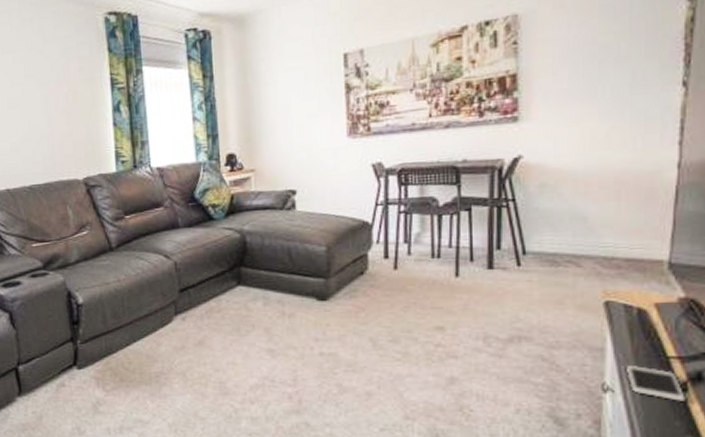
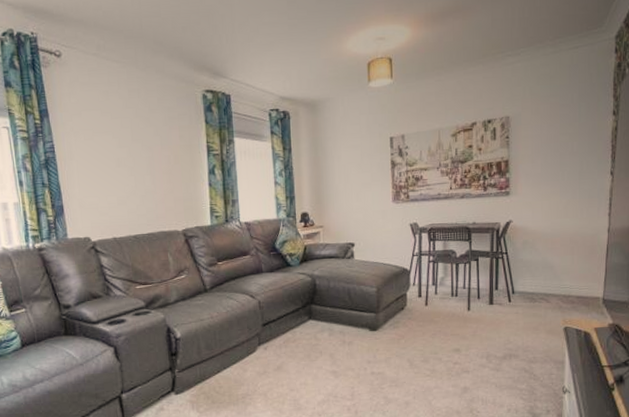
smartphone: present [627,366,686,401] -> none [578,373,613,397]

